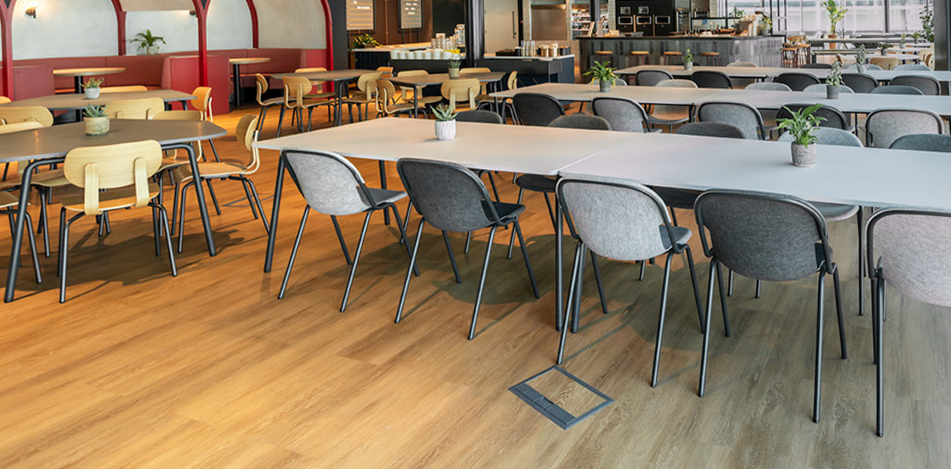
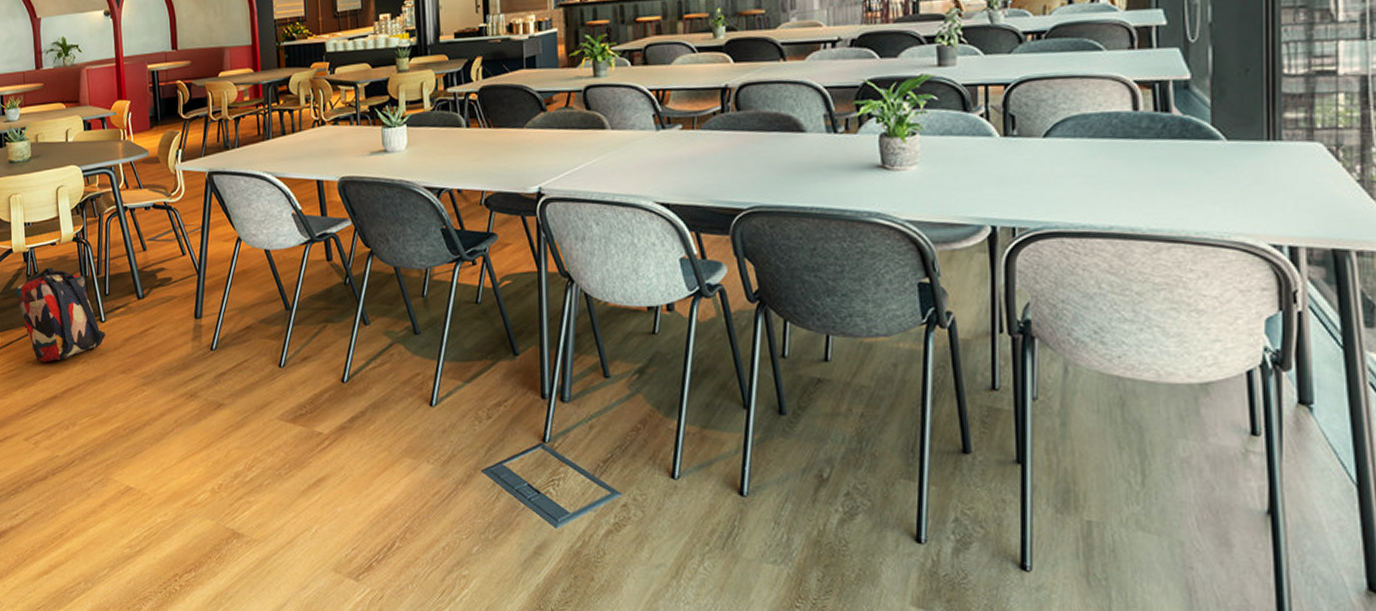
backpack: none [86,228,177,313] -> present [15,267,106,363]

